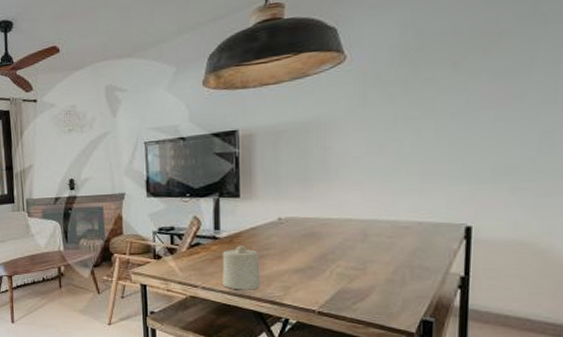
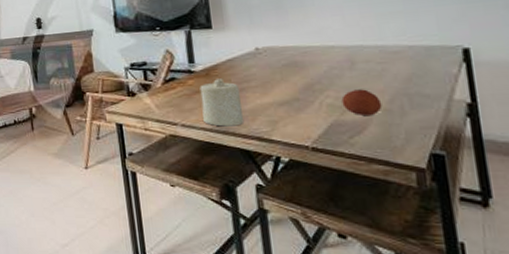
fruit: none [350,260,386,284] -> present [341,89,383,115]

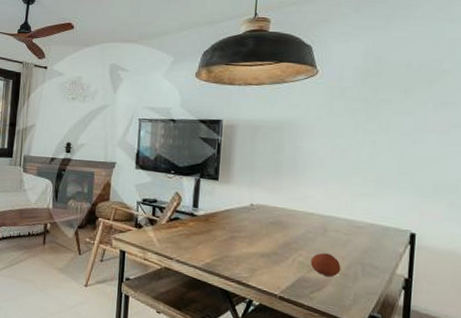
candle: present [200,78,245,127] -> none [196,225,230,269]

